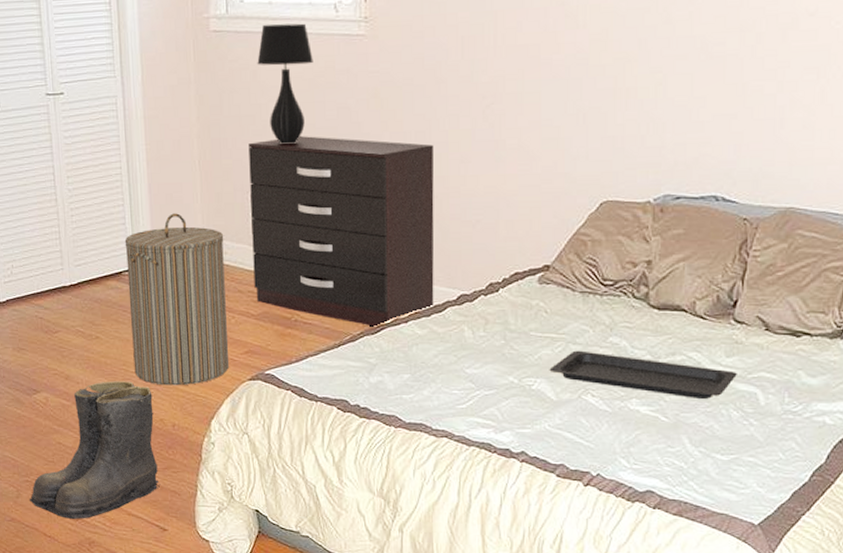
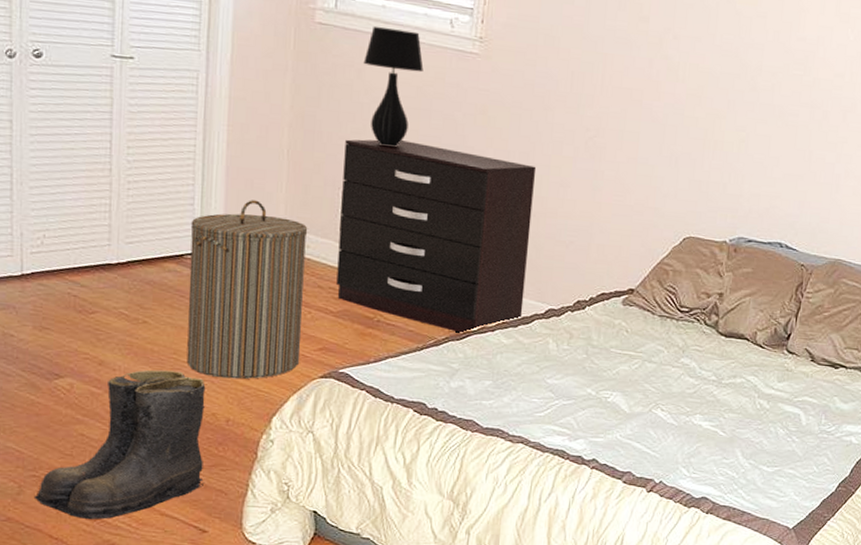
serving tray: present [549,350,737,399] -> none [625,368,786,417]

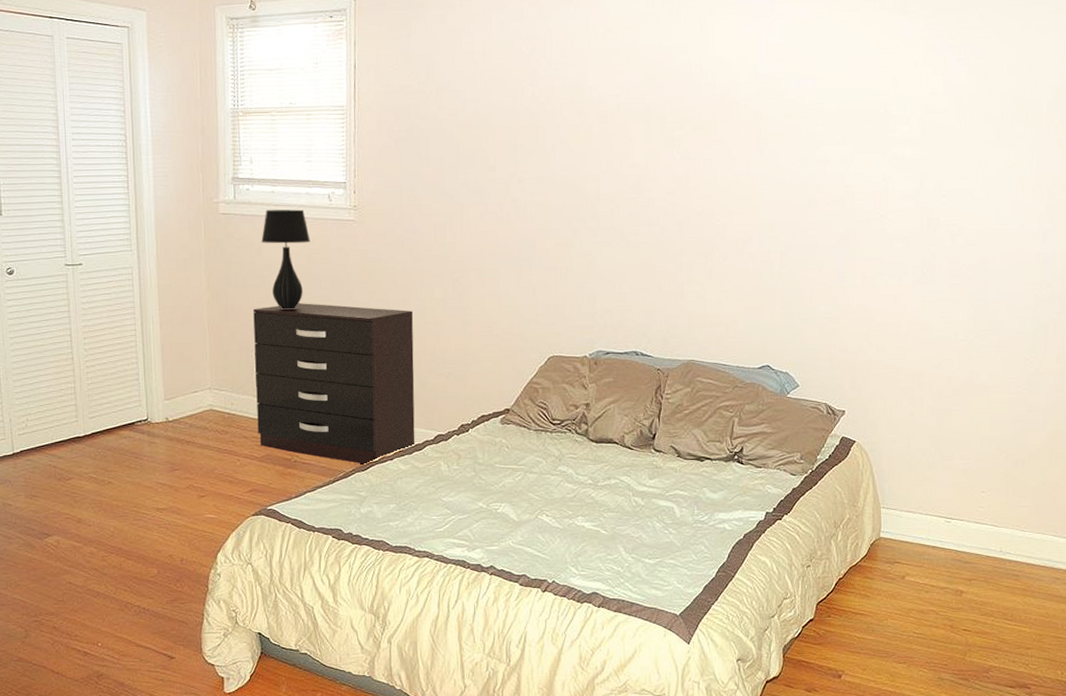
boots: present [33,369,206,520] -> none [37,521,169,654]
laundry hamper: present [186,200,308,379] -> none [138,369,235,524]

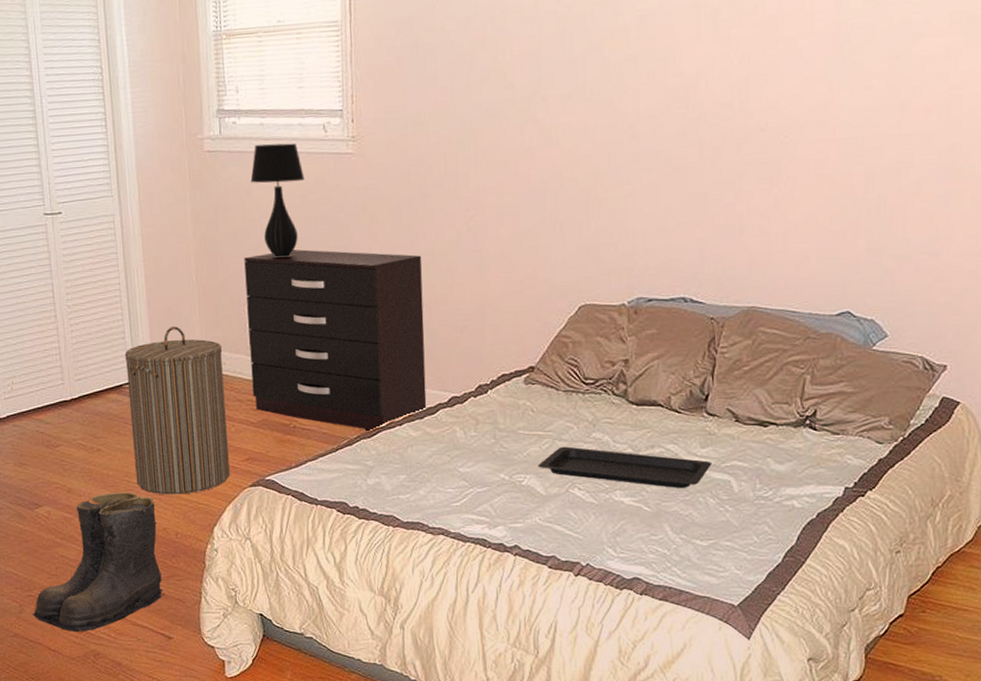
boots: none [37,521,169,654] -> present [32,492,165,631]
laundry hamper: none [138,369,235,524] -> present [124,326,231,495]
serving tray: none [511,478,658,514] -> present [538,446,712,488]

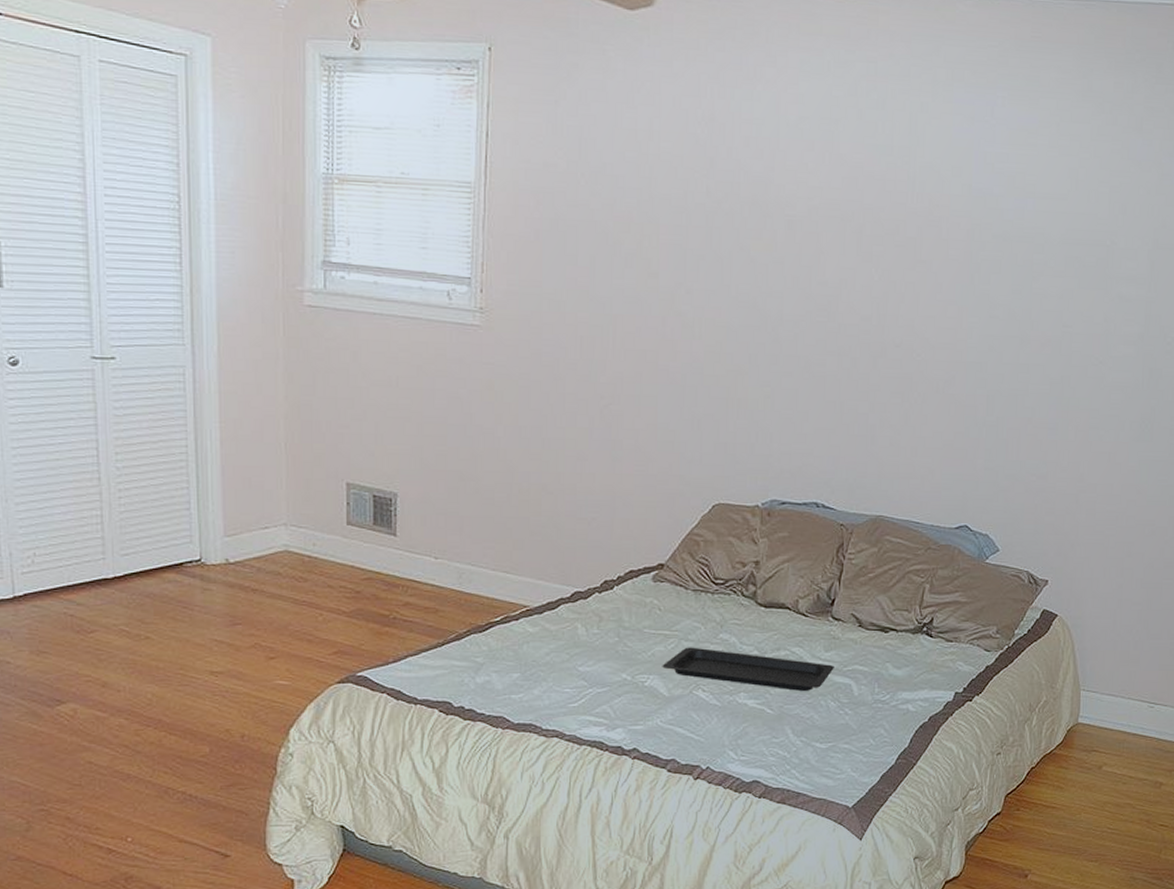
boots: present [32,492,165,631] -> none [43,687,223,852]
laundry hamper: present [124,326,231,495] -> none [188,499,315,691]
dresser: present [244,249,427,432] -> none [345,424,551,626]
table lamp: present [250,143,305,259] -> none [358,305,423,432]

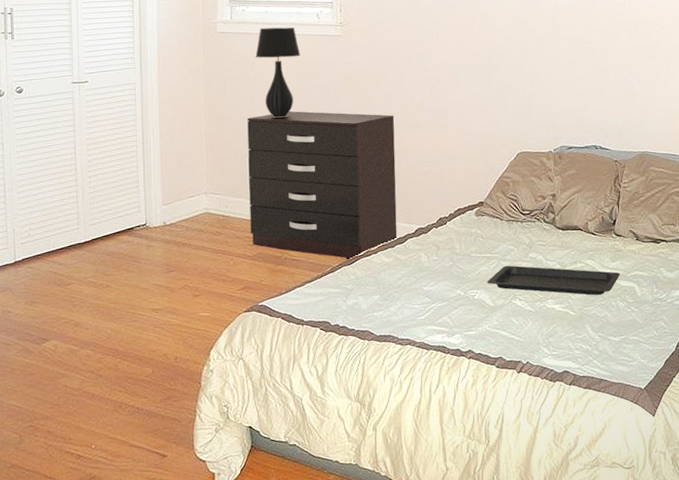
dresser: none [345,424,551,626] -> present [247,111,398,260]
table lamp: none [358,305,423,432] -> present [255,27,300,119]

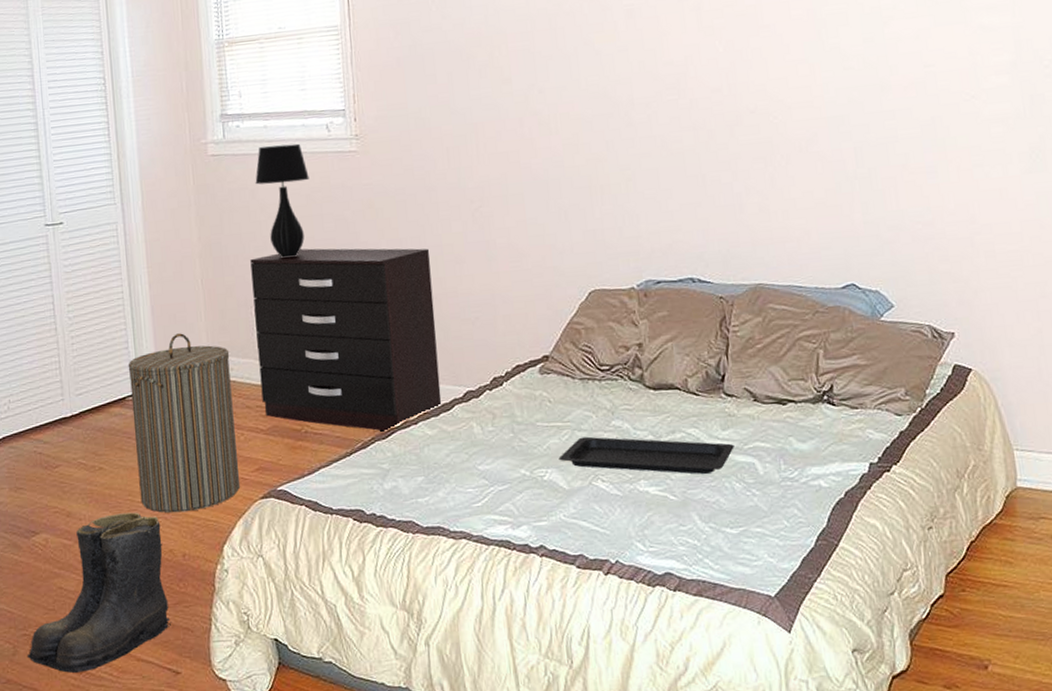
boots: none [31,323,162,458] -> present [27,512,172,673]
laundry hamper: none [137,176,228,324] -> present [128,333,240,513]

